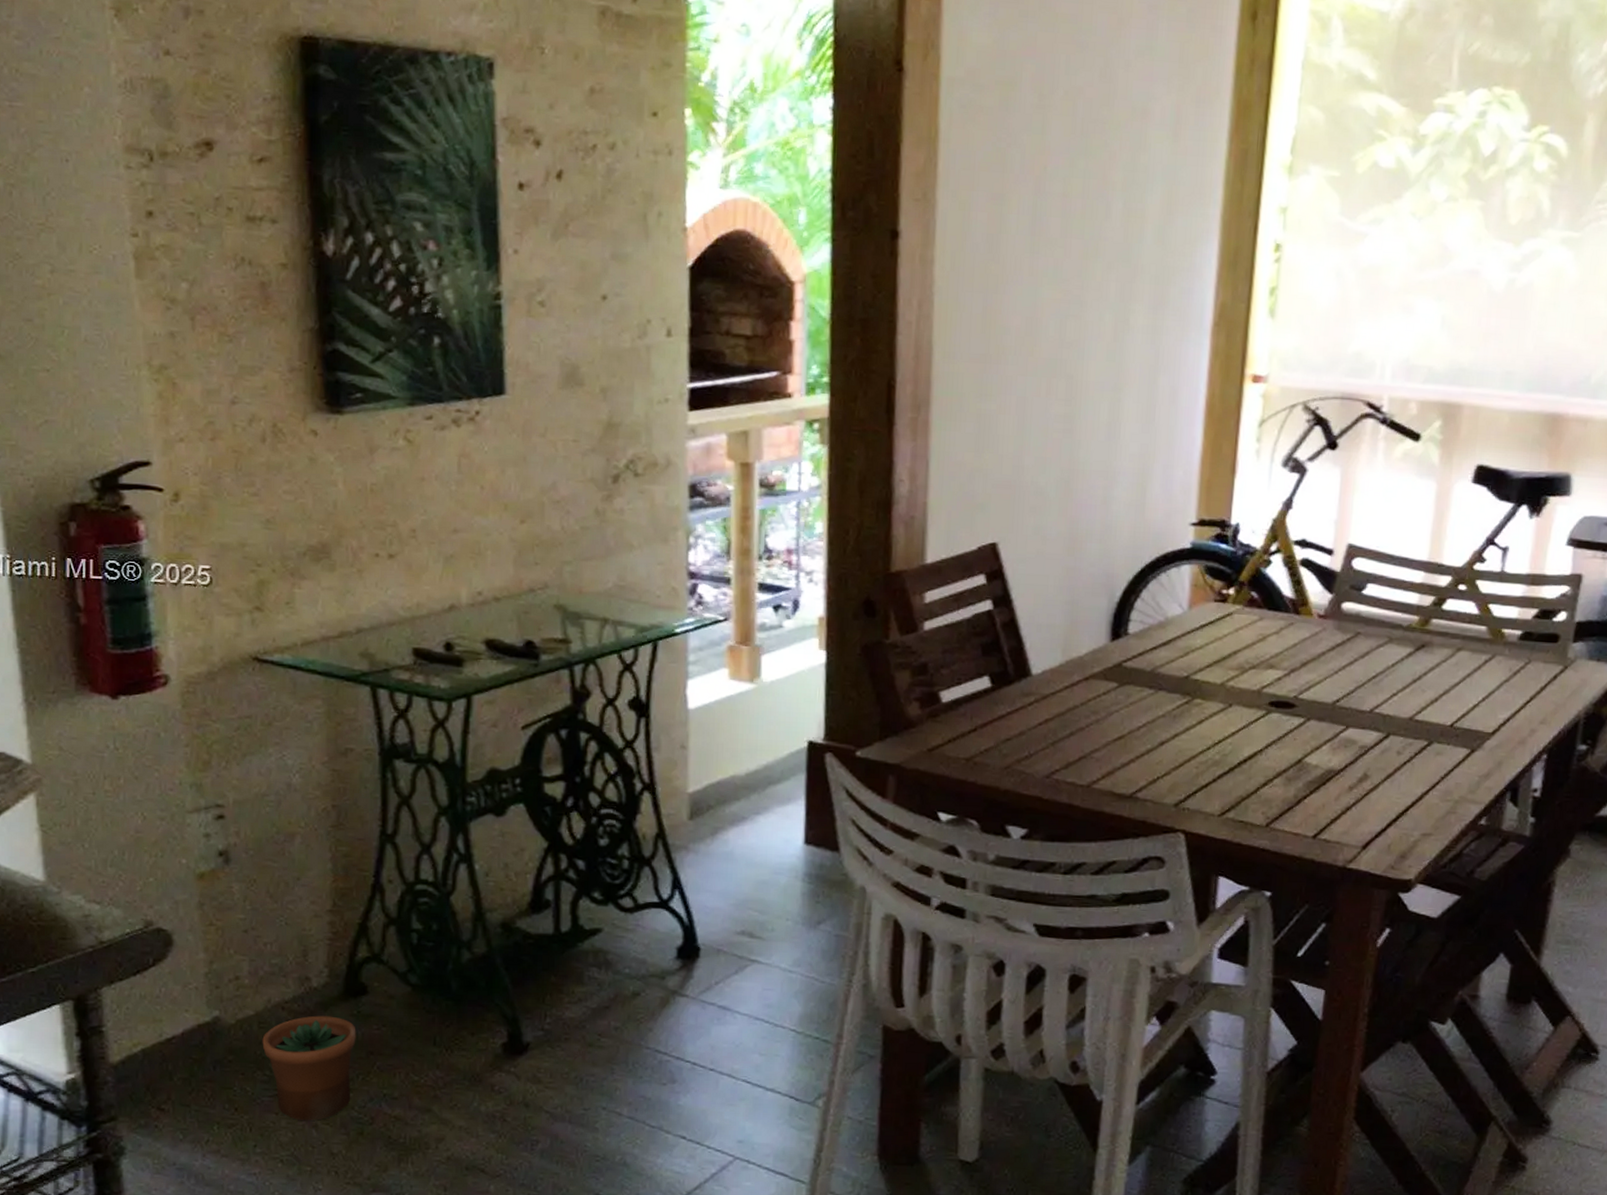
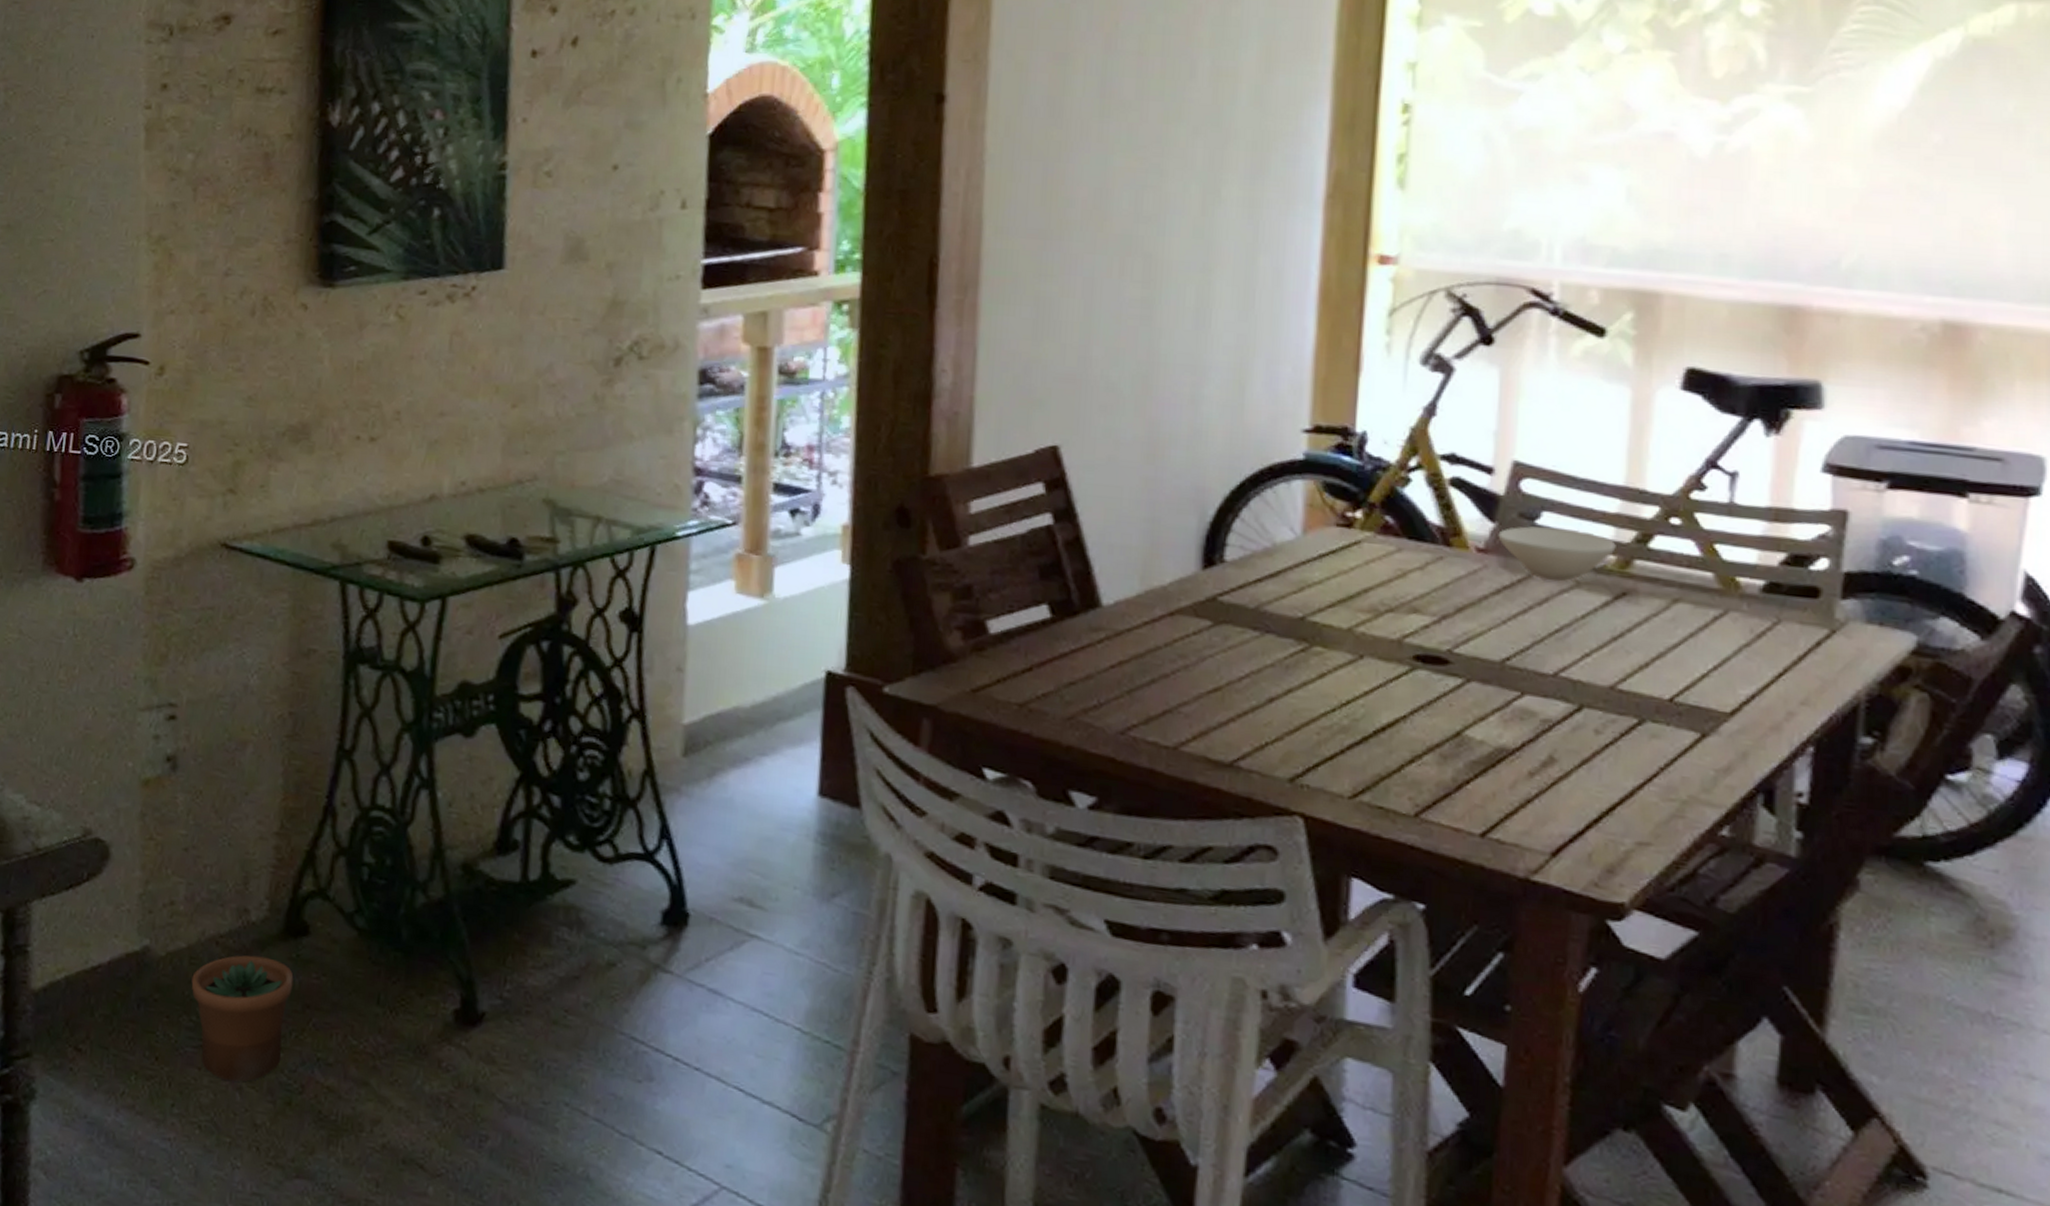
bowl: none [1334,595,1419,639] -> present [1498,526,1616,582]

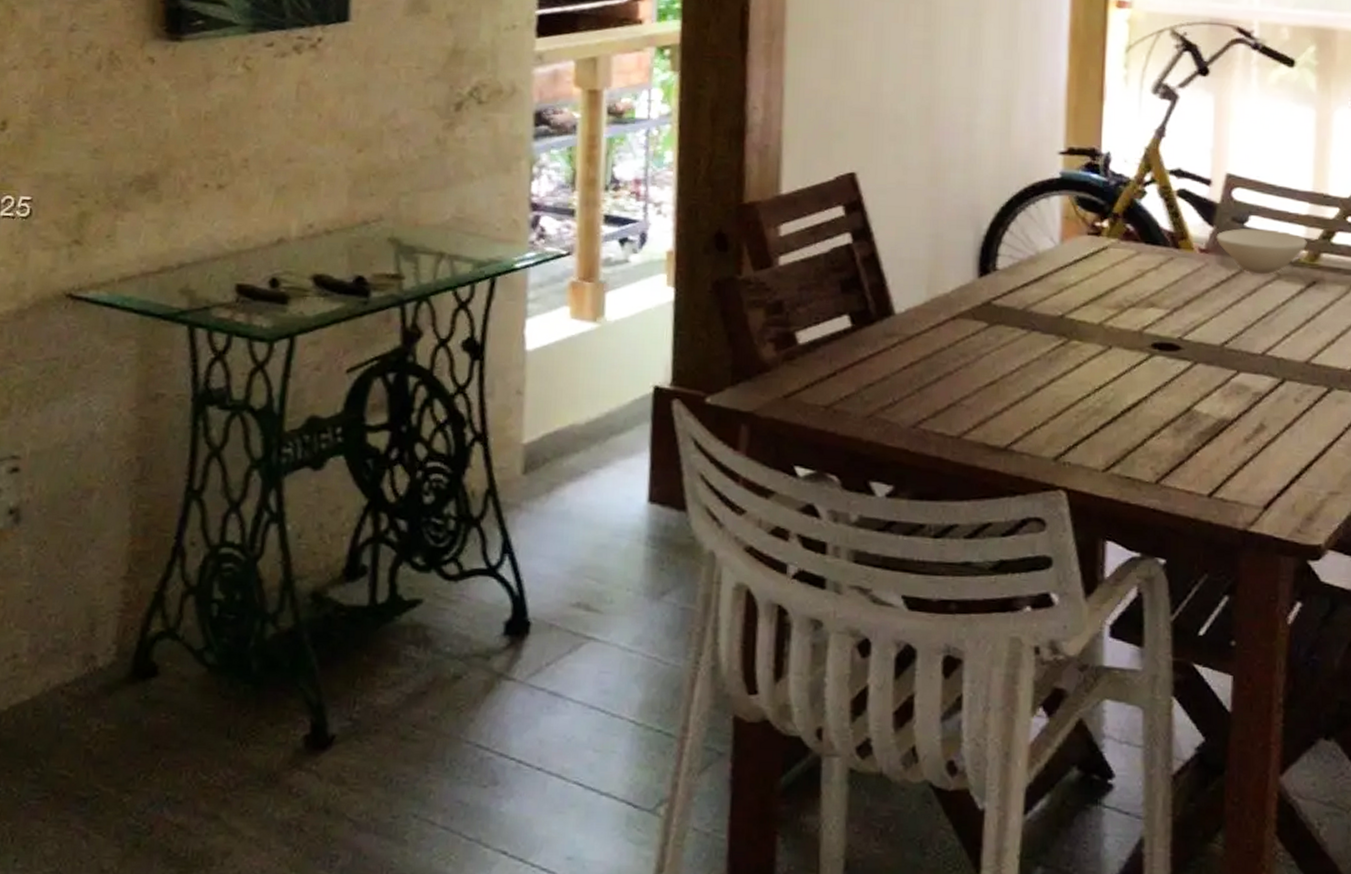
planter: present [191,955,294,1082] -> none [35,701,142,829]

